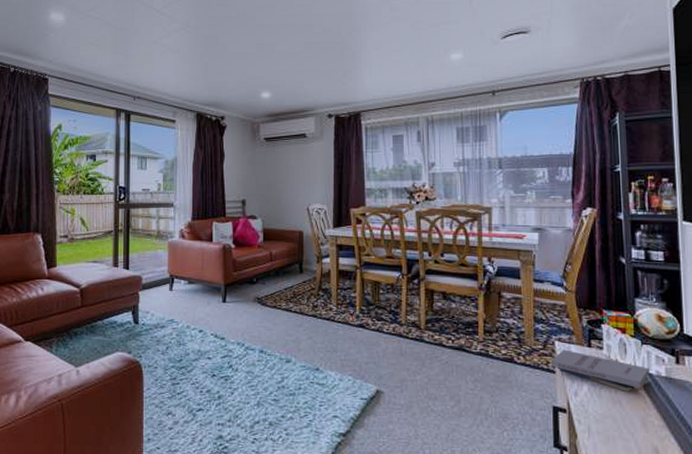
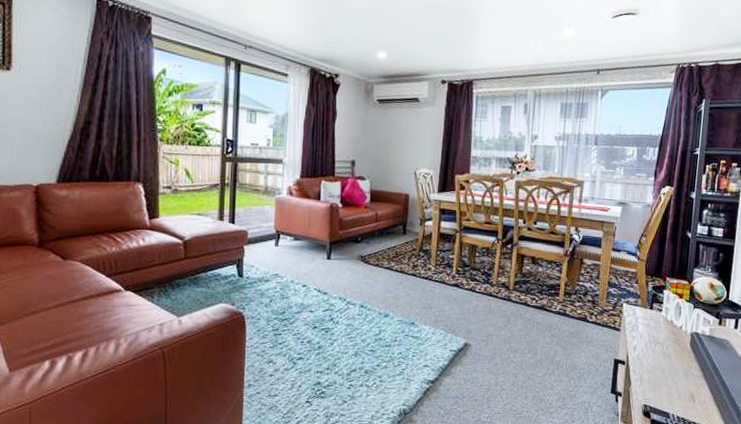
books: present [550,349,652,392] -> none [617,311,698,347]

